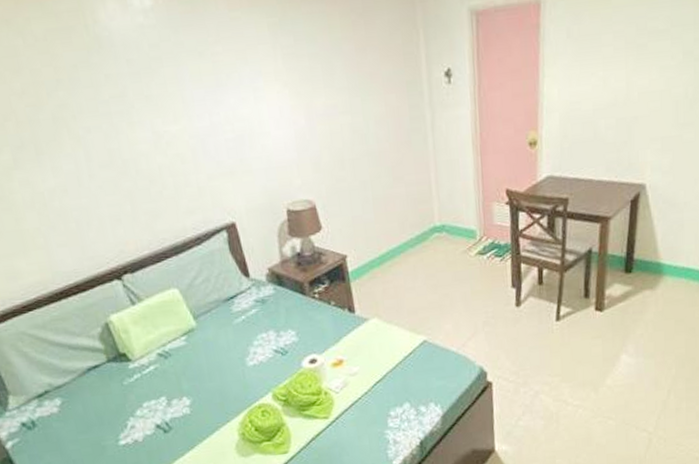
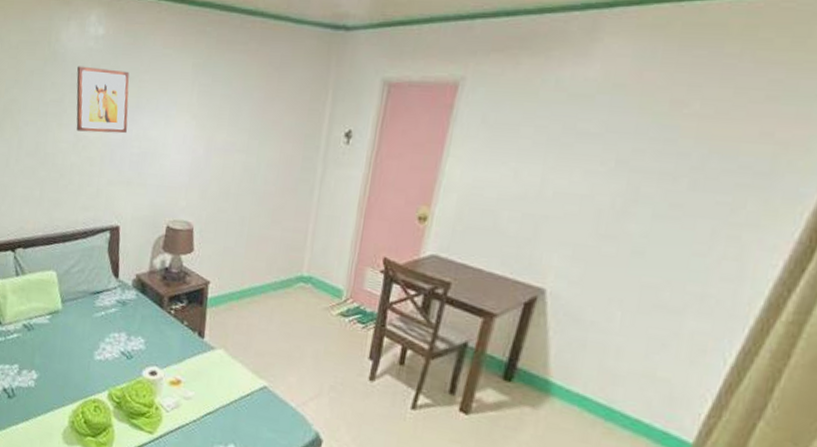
wall art: none [131,46,213,127] -> present [76,66,129,134]

